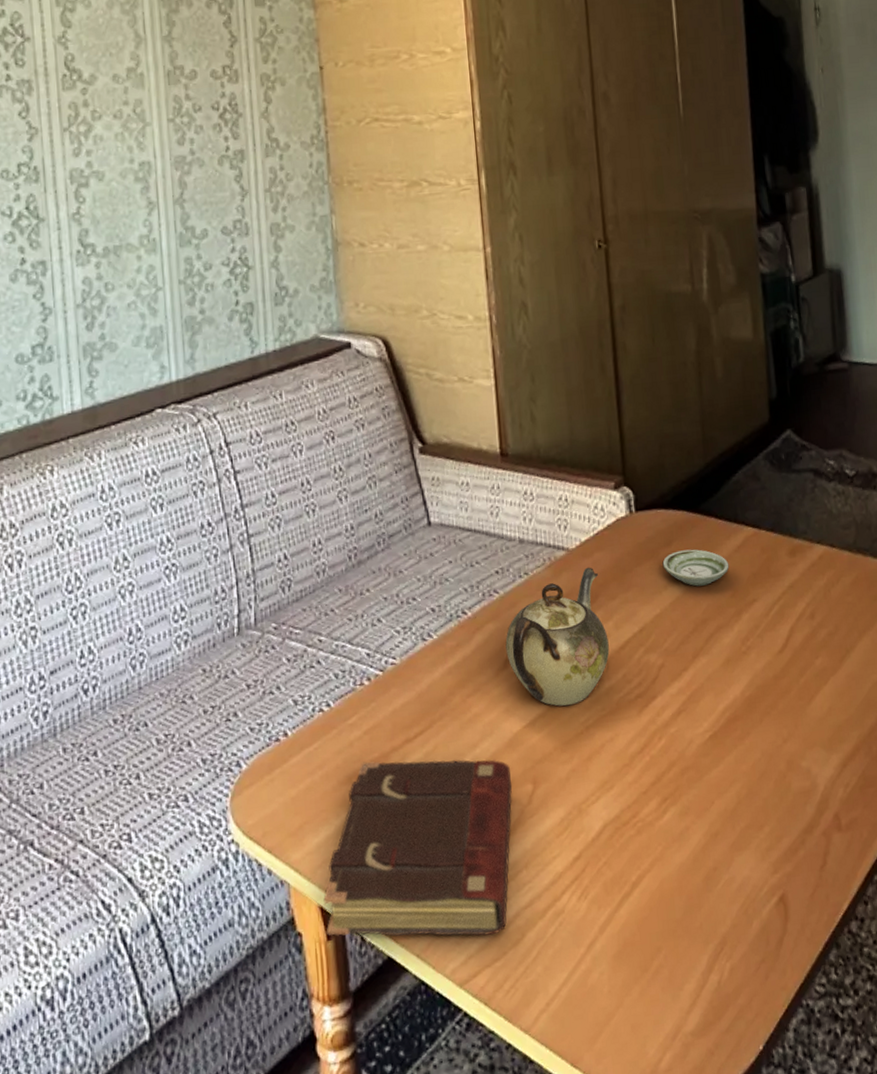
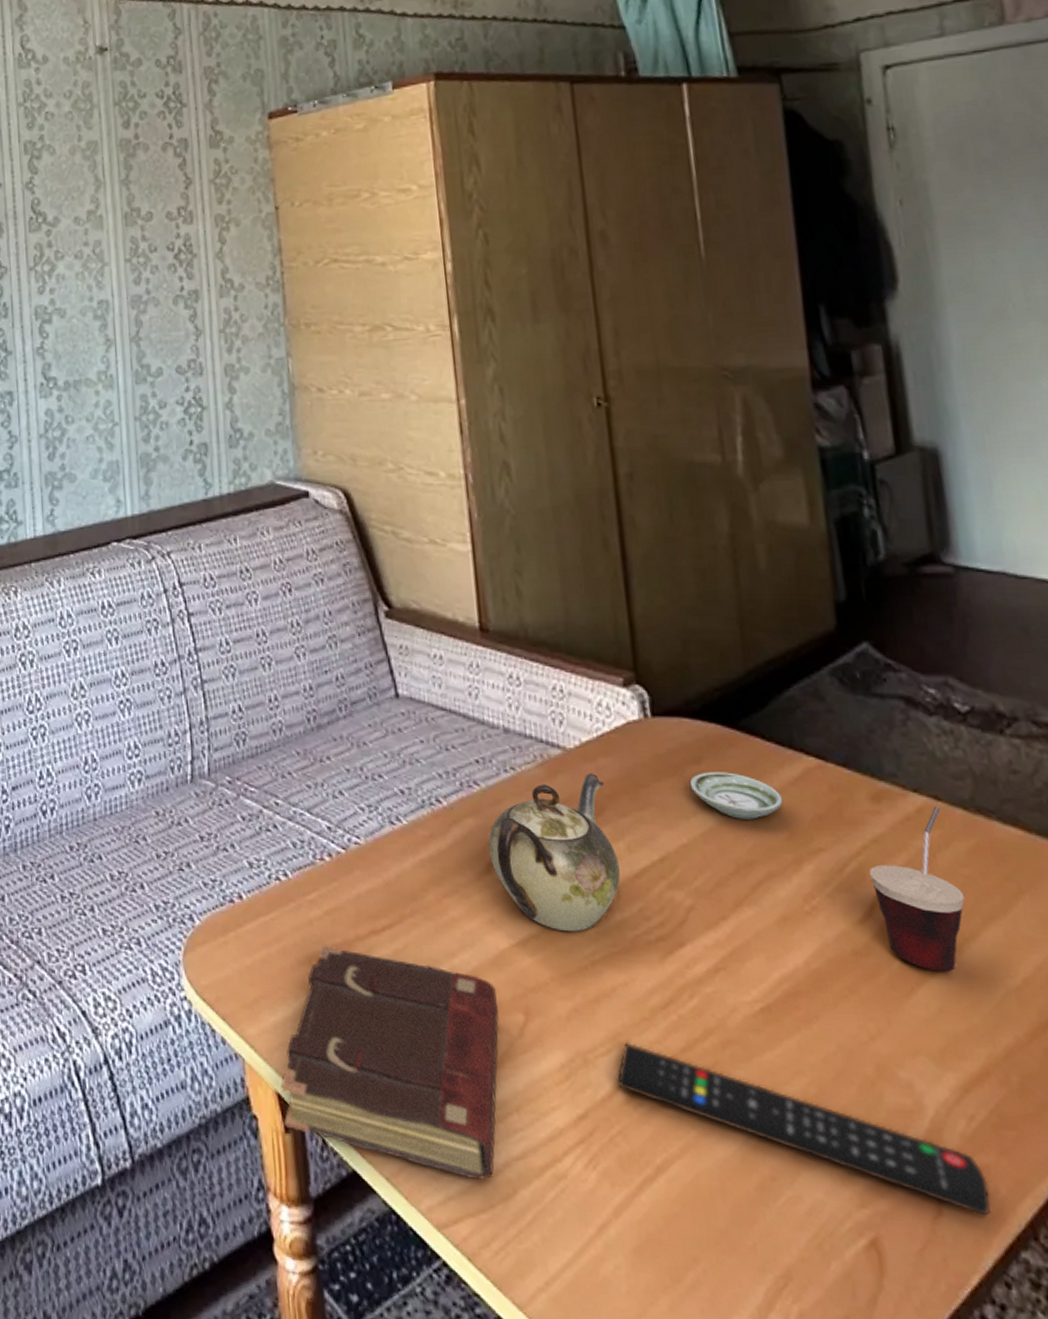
remote control: none [604,786,857,857] -> present [617,1041,991,1216]
cup: none [787,551,848,680] -> present [869,805,965,972]

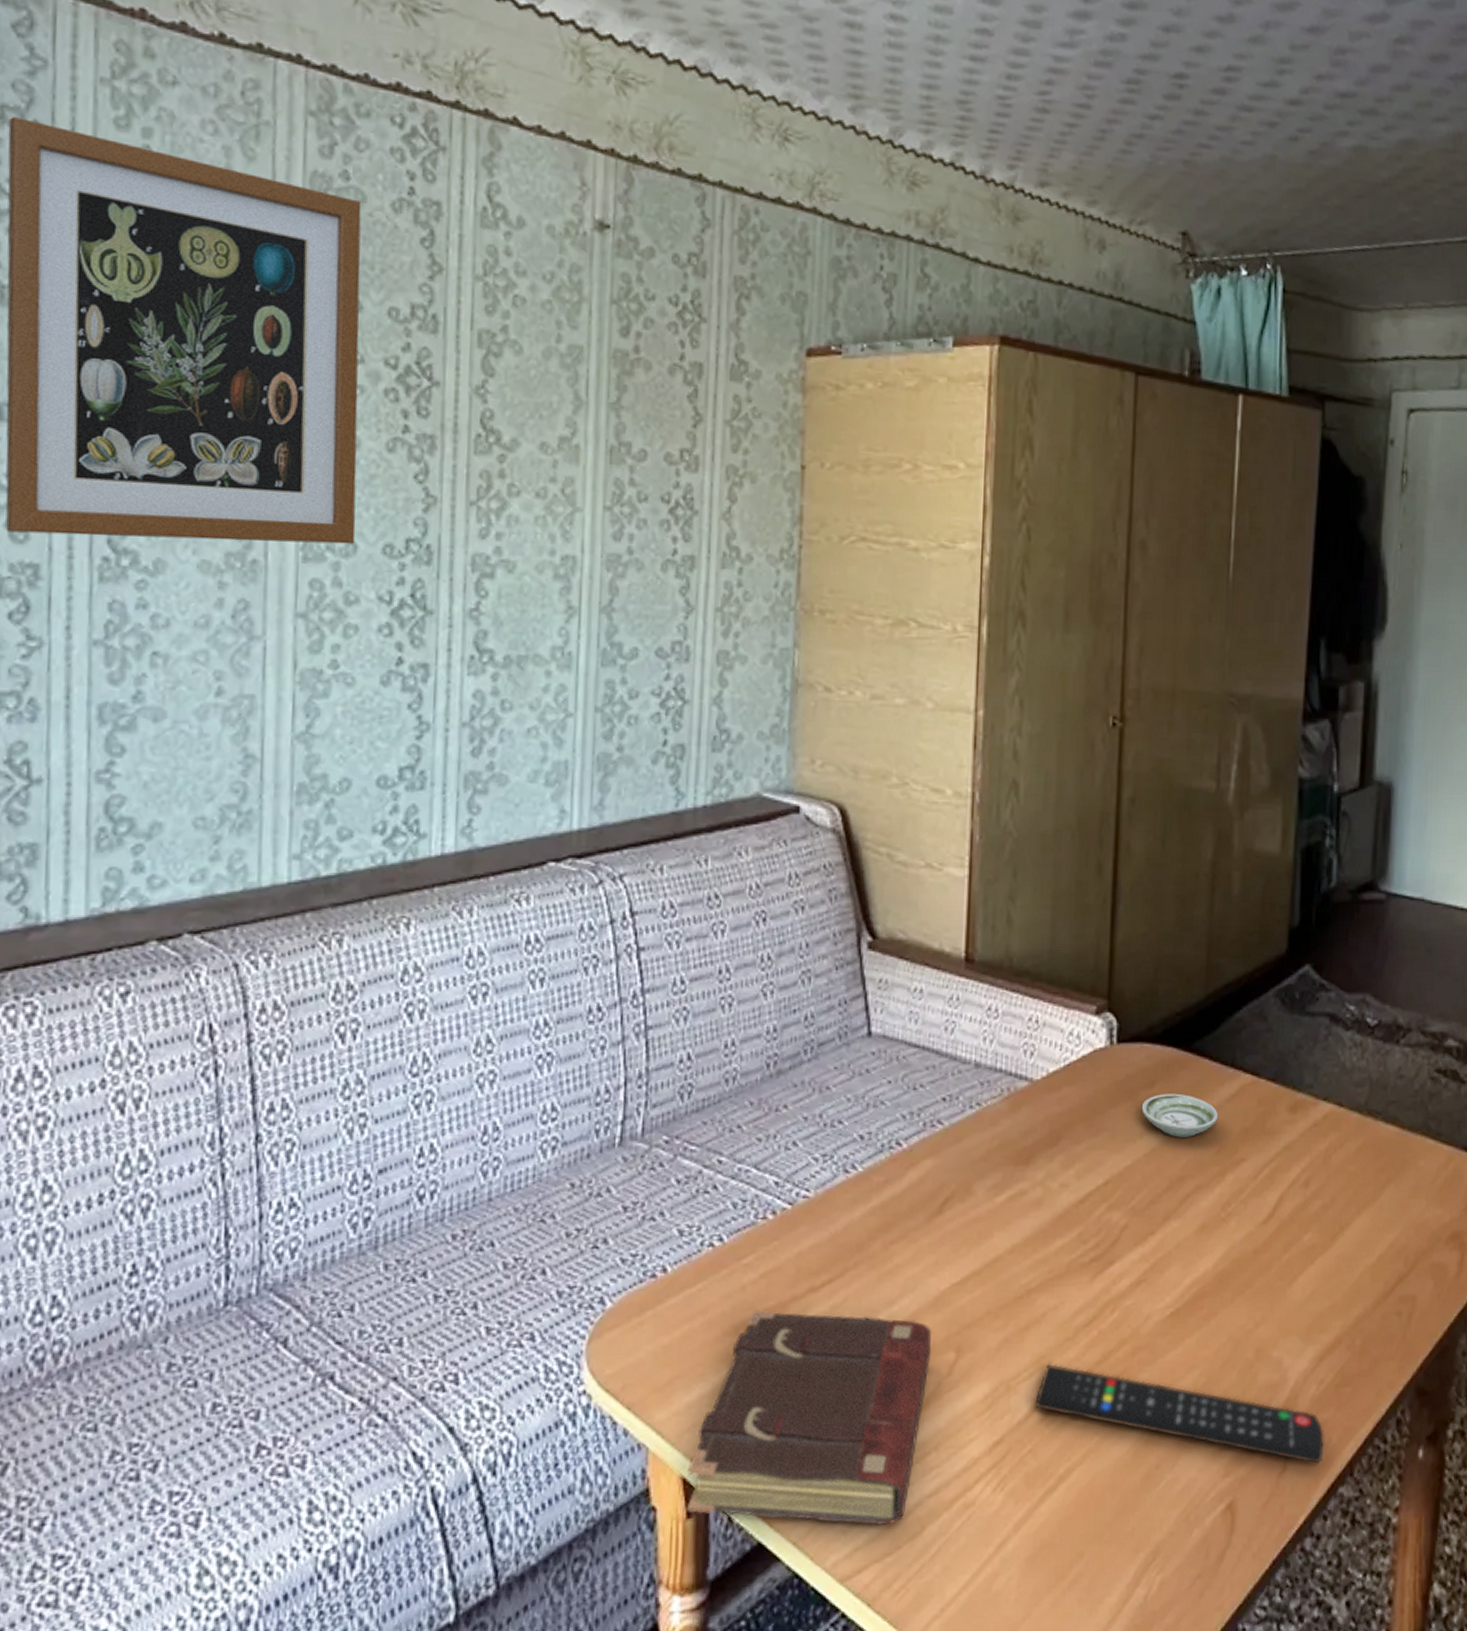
teapot: present [488,773,621,932] -> none [943,1103,1066,1265]
cup: present [869,805,965,972] -> none [1278,1111,1347,1259]

